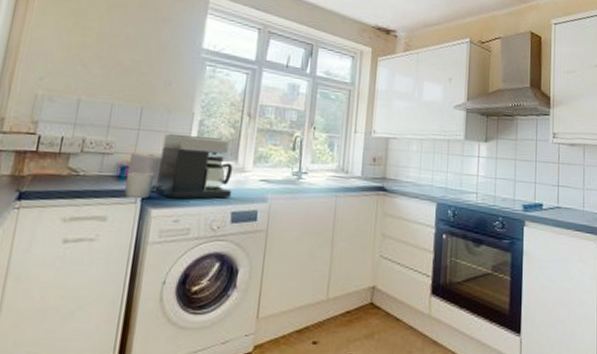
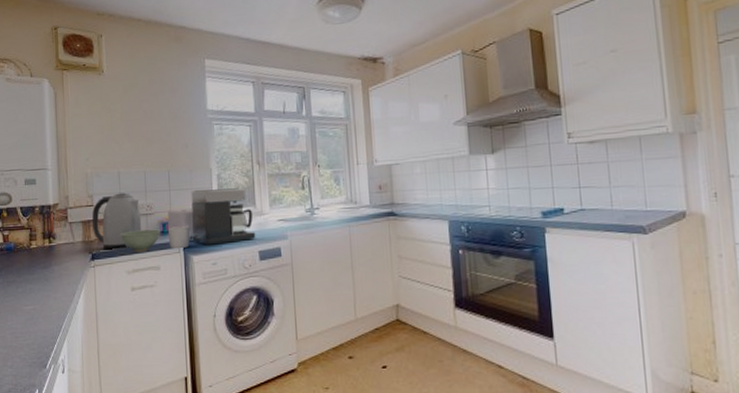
kettle: none [27,123,98,192] -> present [91,193,142,250]
bowl: none [63,170,118,198] -> present [120,229,161,253]

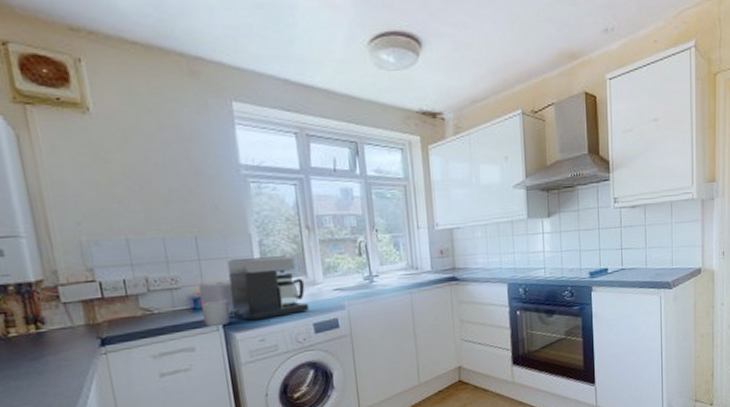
kettle: present [91,193,142,250] -> none [94,264,167,334]
bowl: present [120,229,161,253] -> none [138,305,193,334]

